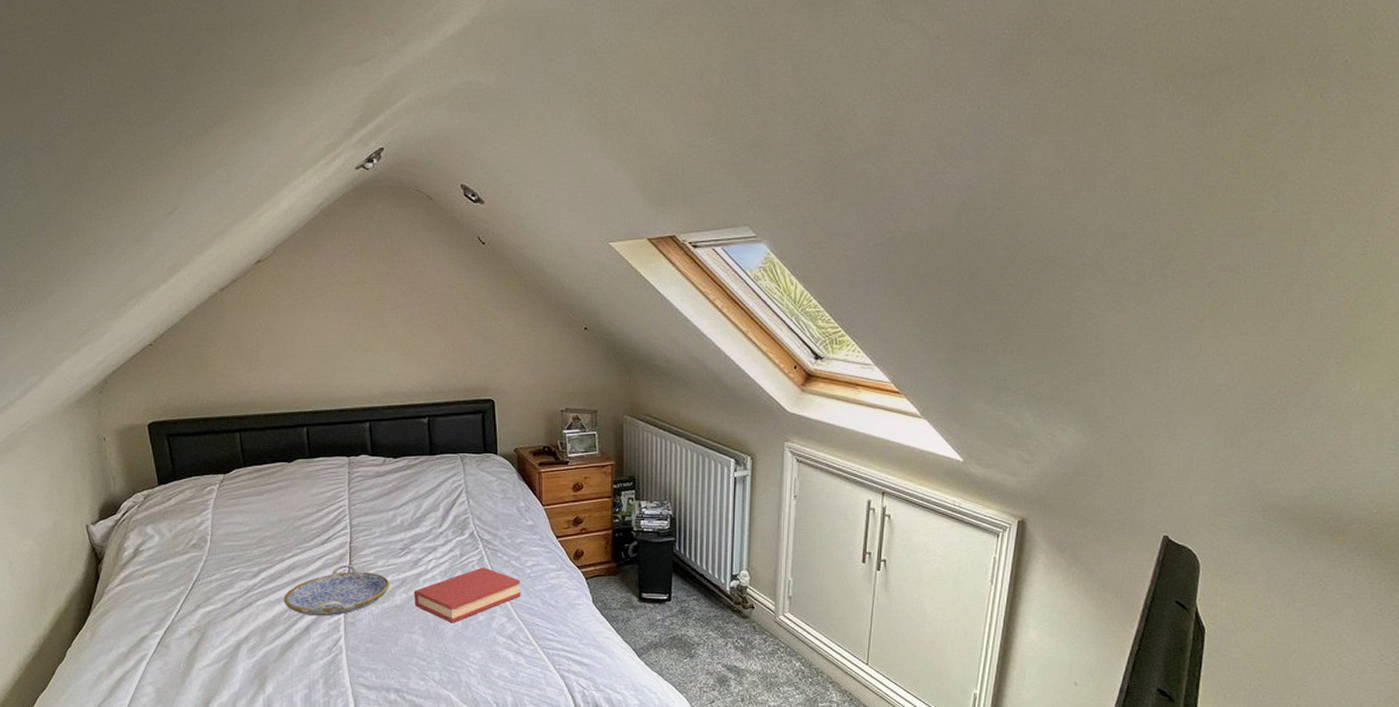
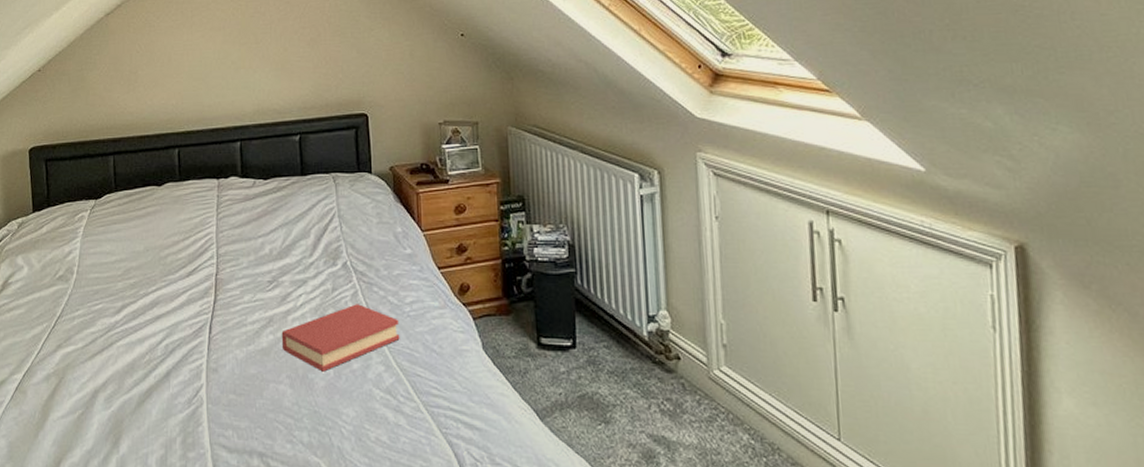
serving tray: present [283,565,389,616] -> none [145,300,255,361]

